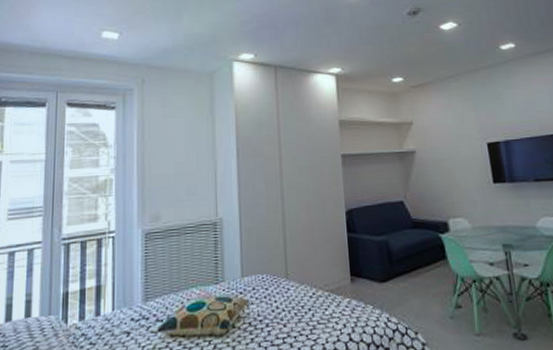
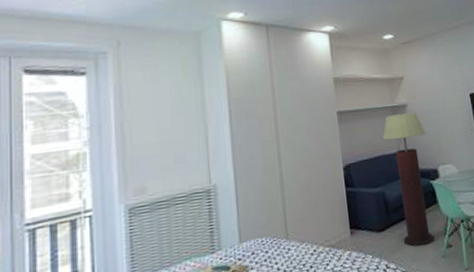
floor lamp: none [388,160,443,303] -> present [383,112,435,247]

